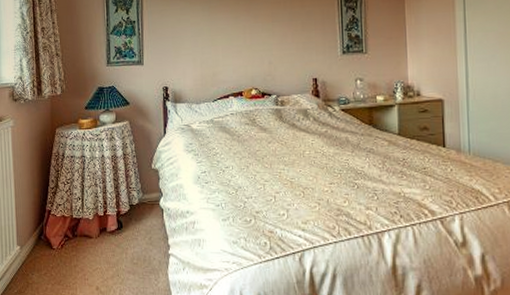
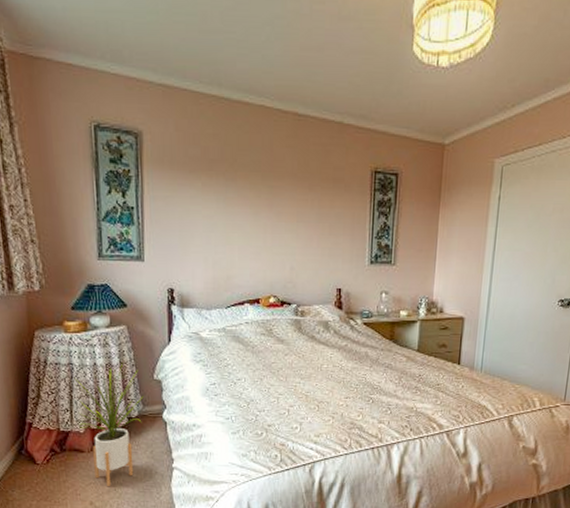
house plant: none [86,153,143,272] -> present [74,361,144,486]

